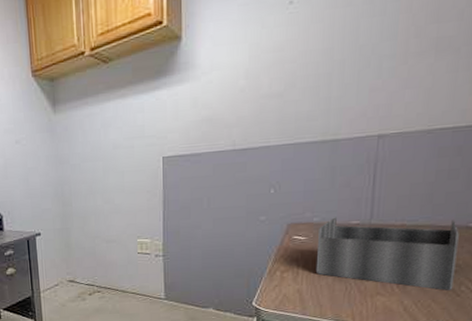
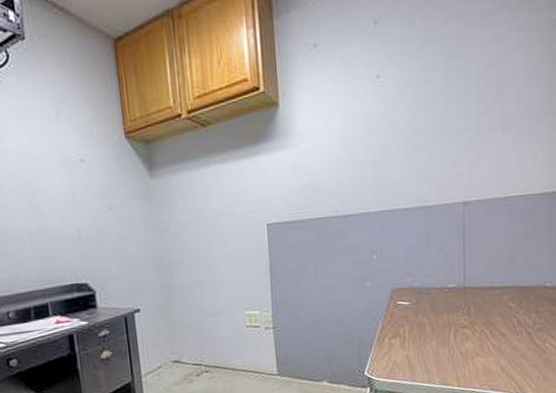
desk organizer: present [315,217,459,291] -> none [420,280,539,348]

